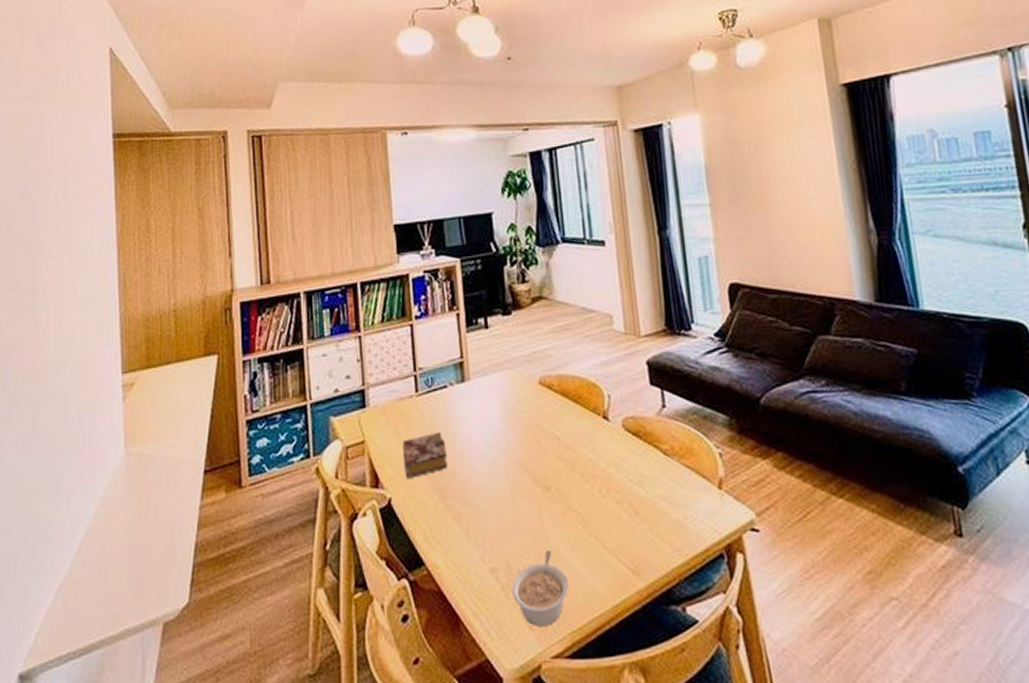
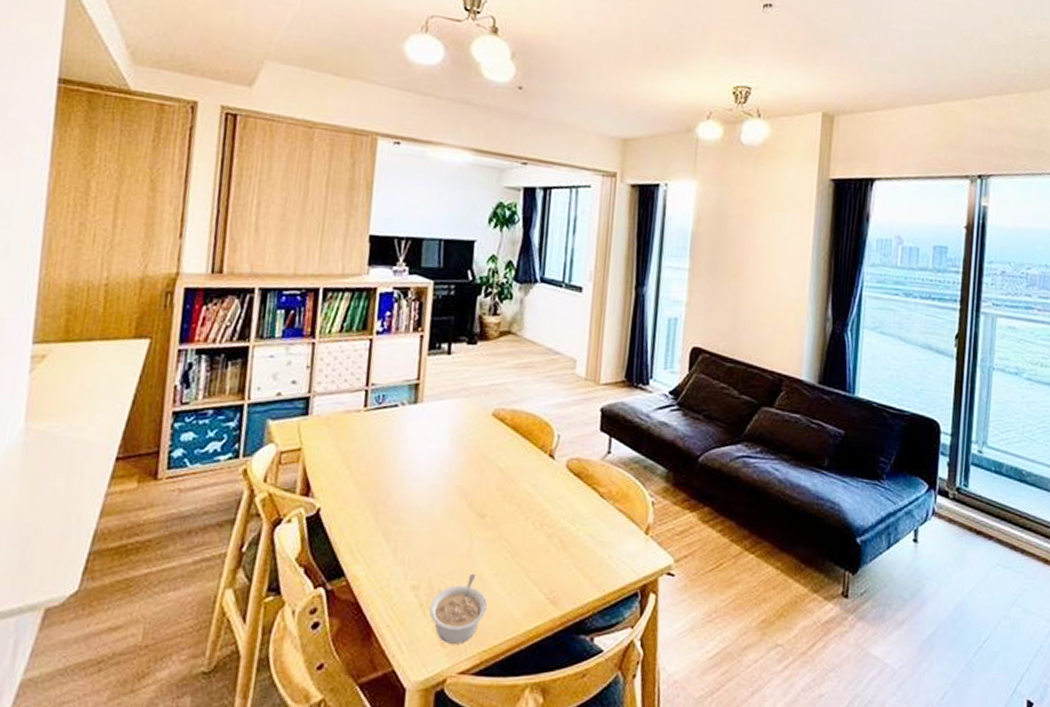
book: present [402,431,448,479] -> none [339,448,387,492]

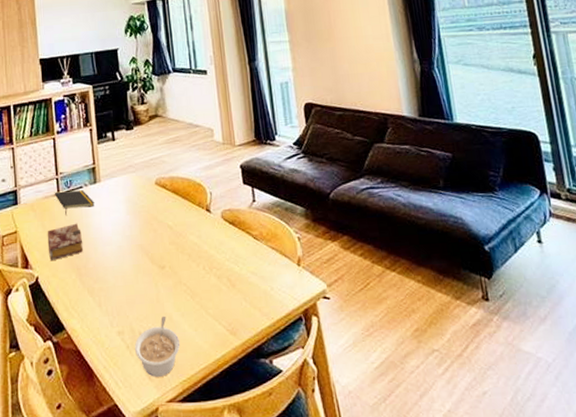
book: none [339,448,387,492] -> present [47,223,84,262]
notepad: none [359,406,411,437] -> present [54,190,95,215]

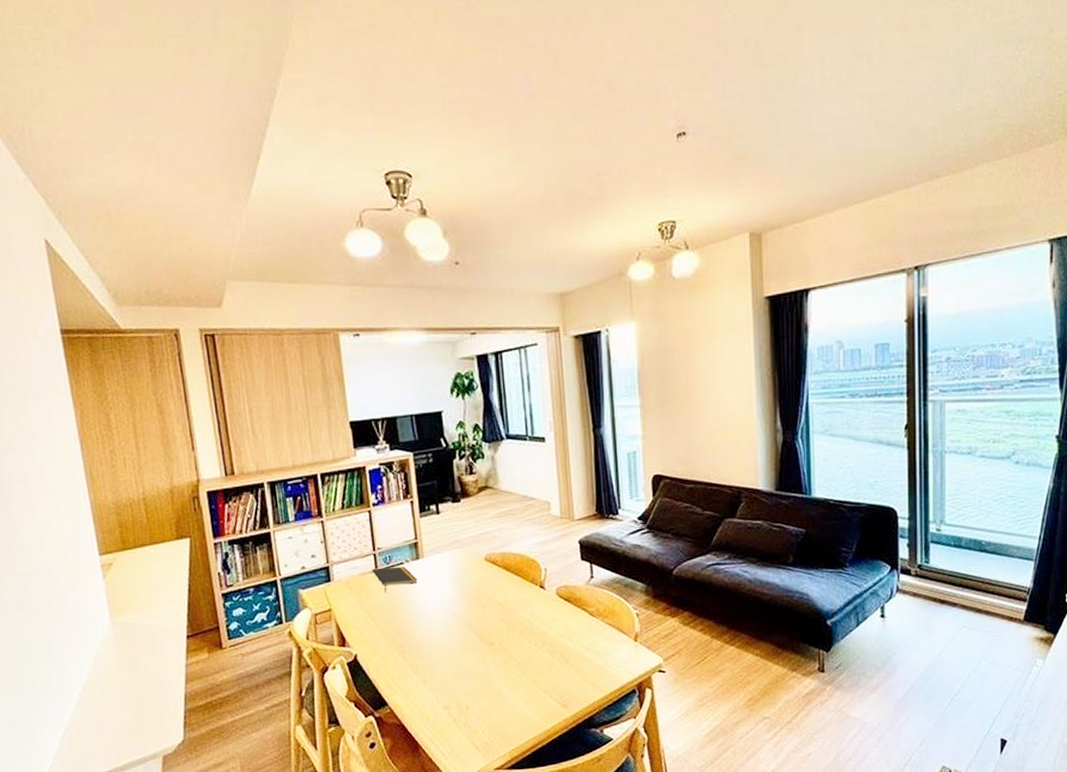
book: present [47,223,84,262] -> none [365,600,406,639]
legume: present [134,315,181,377] -> none [461,690,510,747]

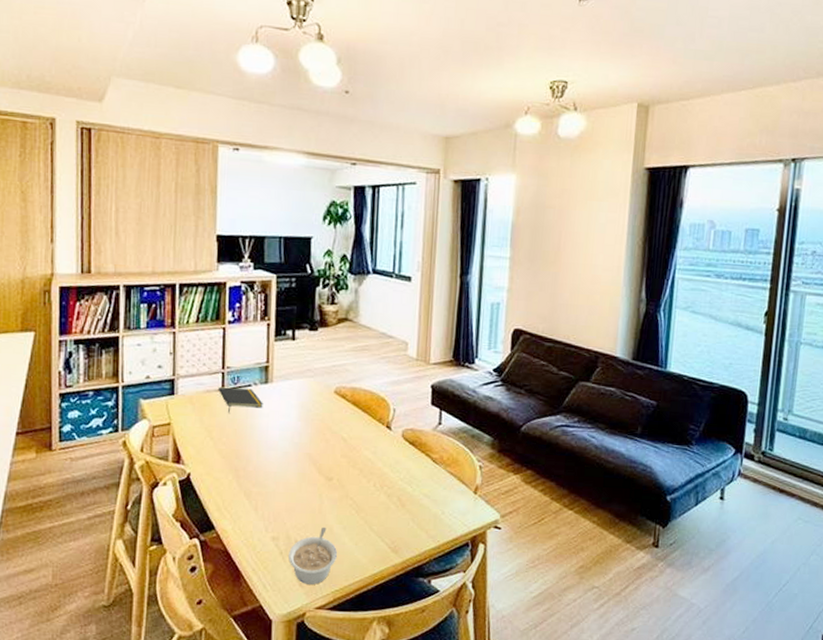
legume: none [461,690,510,747] -> present [287,527,338,585]

